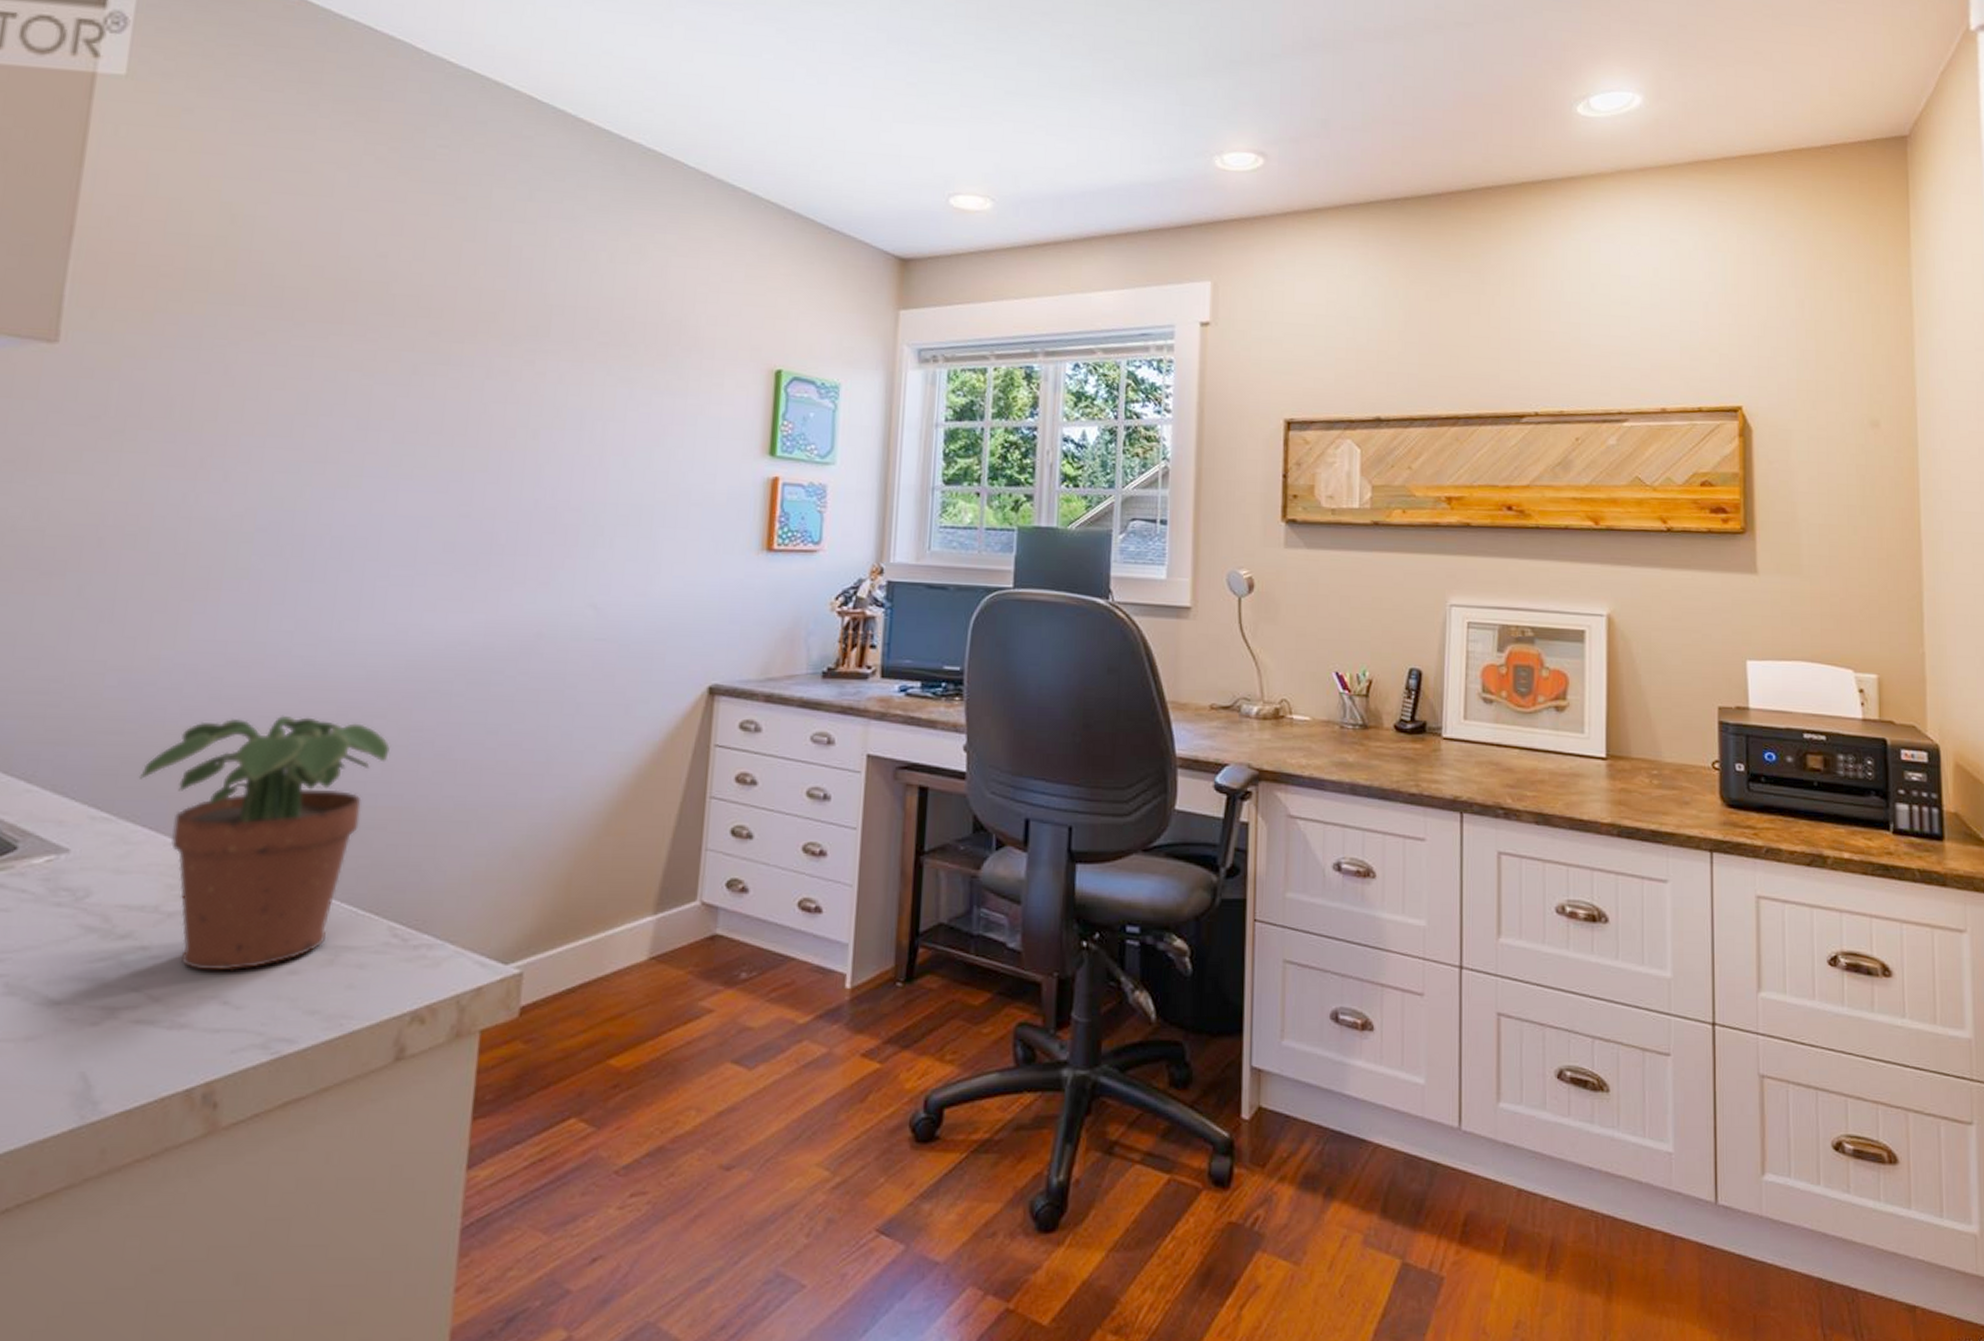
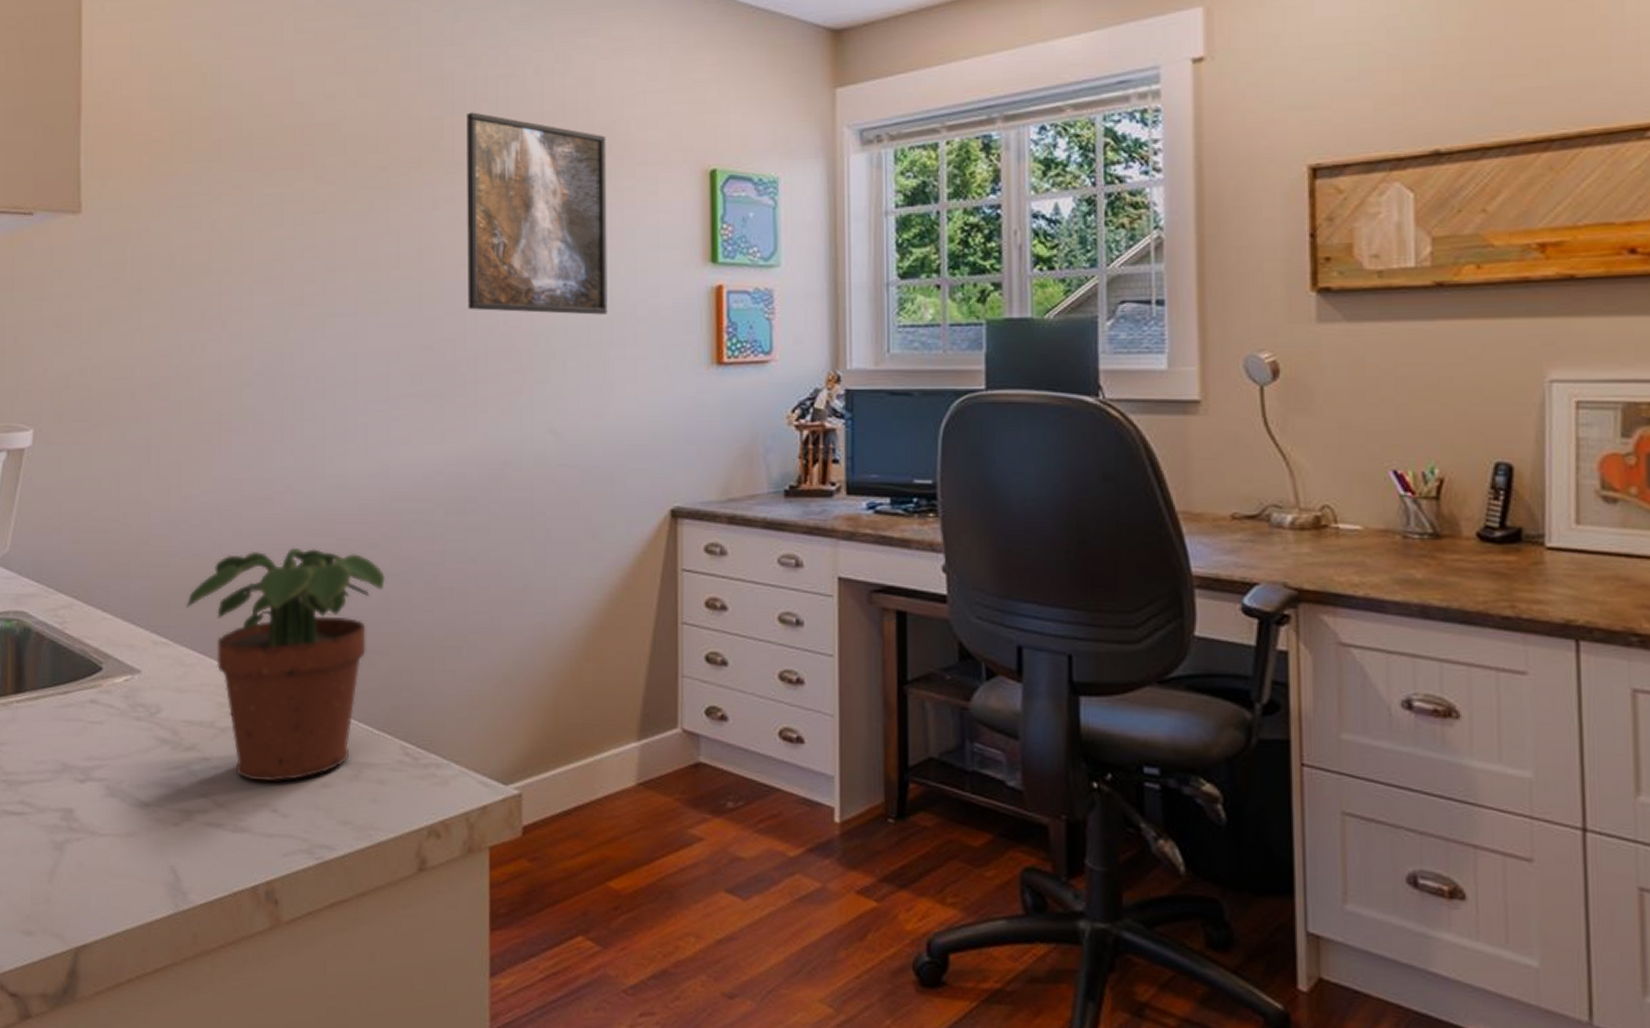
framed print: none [513,289,676,496] -> present [467,112,608,315]

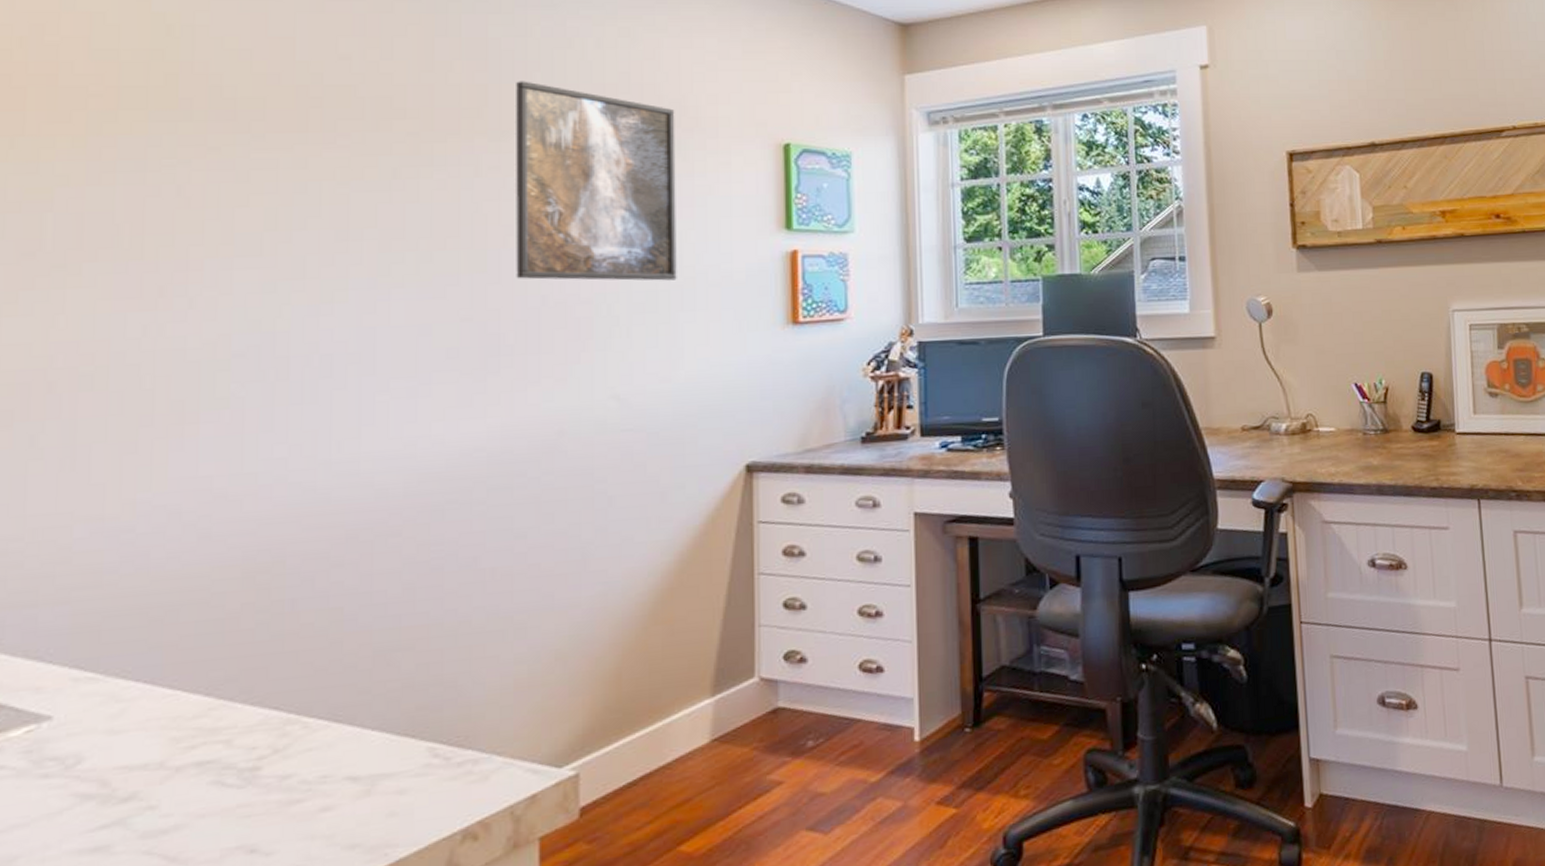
potted plant: present [185,547,386,782] -> none [125,544,411,823]

